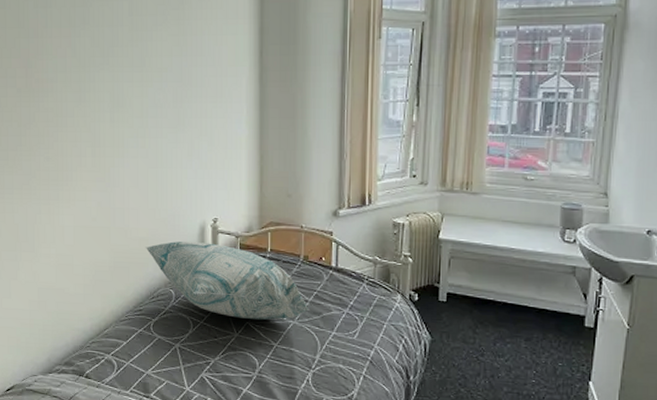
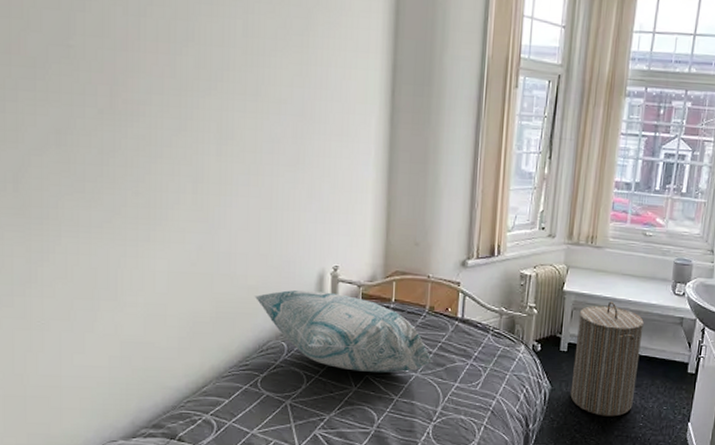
laundry hamper: none [452,250,530,372] -> present [570,302,644,417]

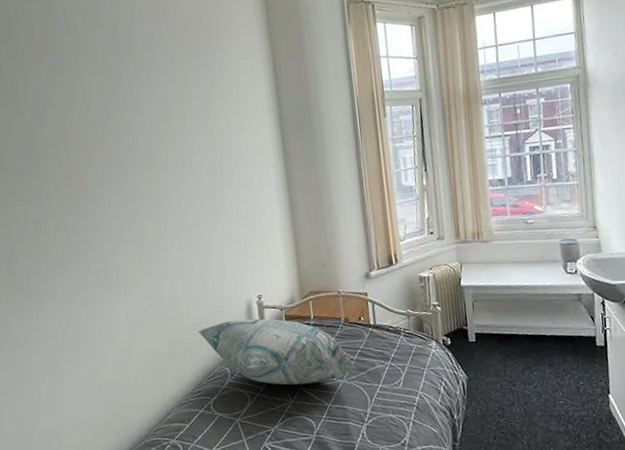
laundry hamper: present [570,302,644,417] -> none [480,289,550,399]

